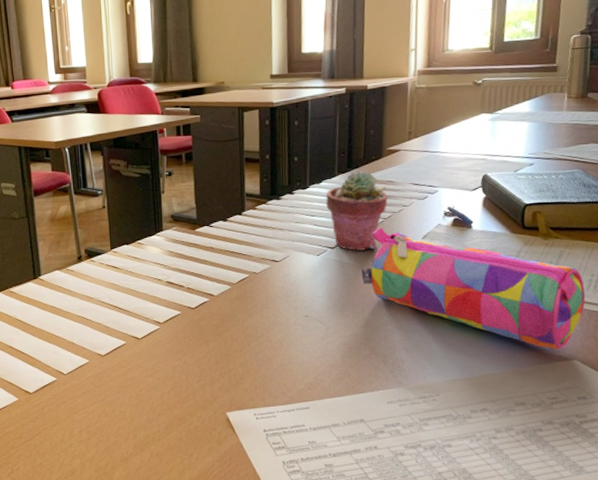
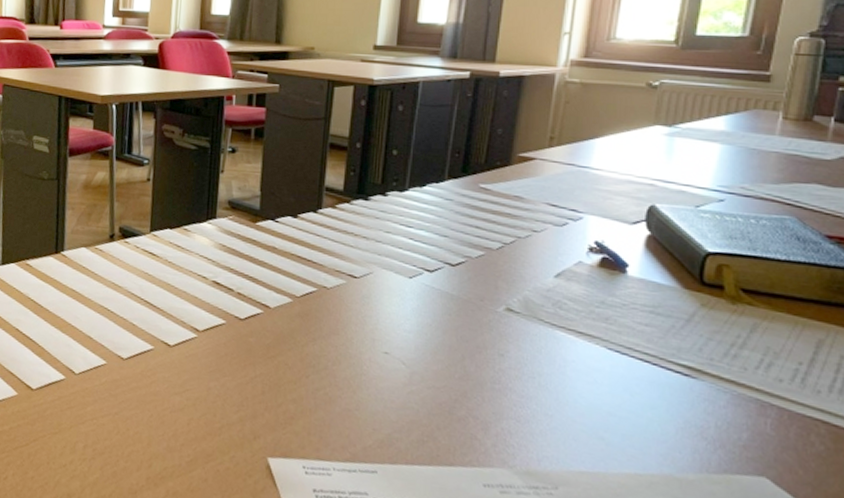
potted succulent: present [326,171,388,251] -> none [428,177,513,281]
pencil case: present [361,227,586,351] -> none [466,254,787,459]

